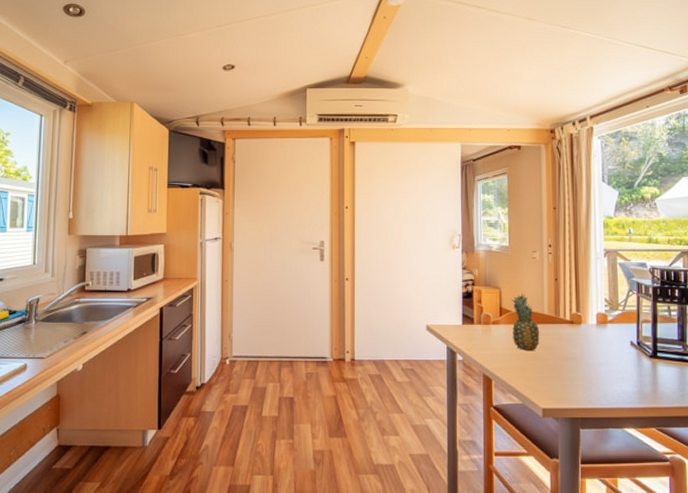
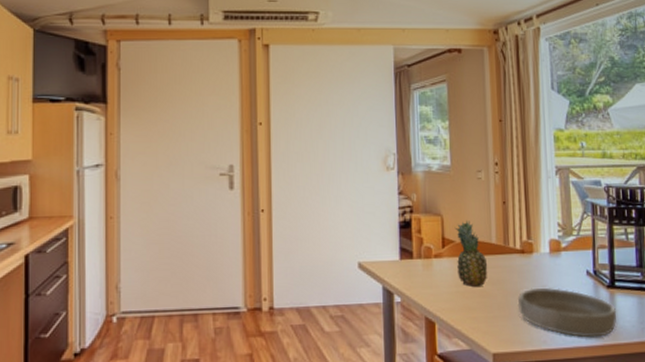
bowl: none [566,354,657,400] -> present [517,288,616,338]

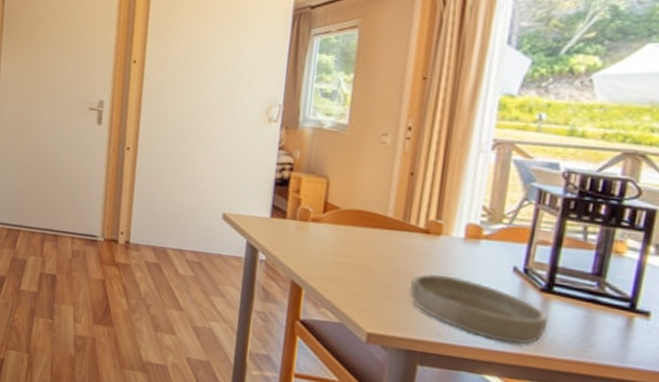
fruit: present [454,221,488,288] -> none [337,188,378,261]

